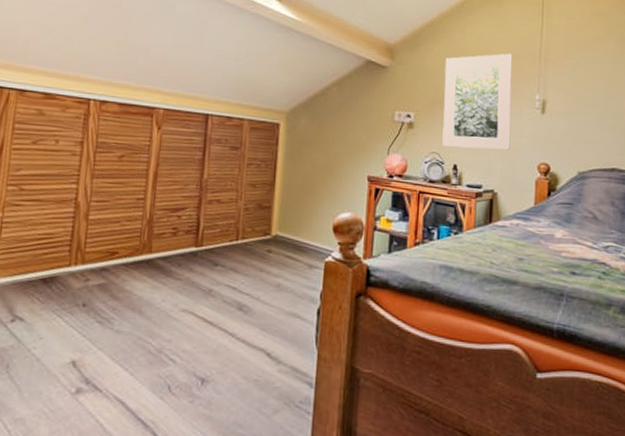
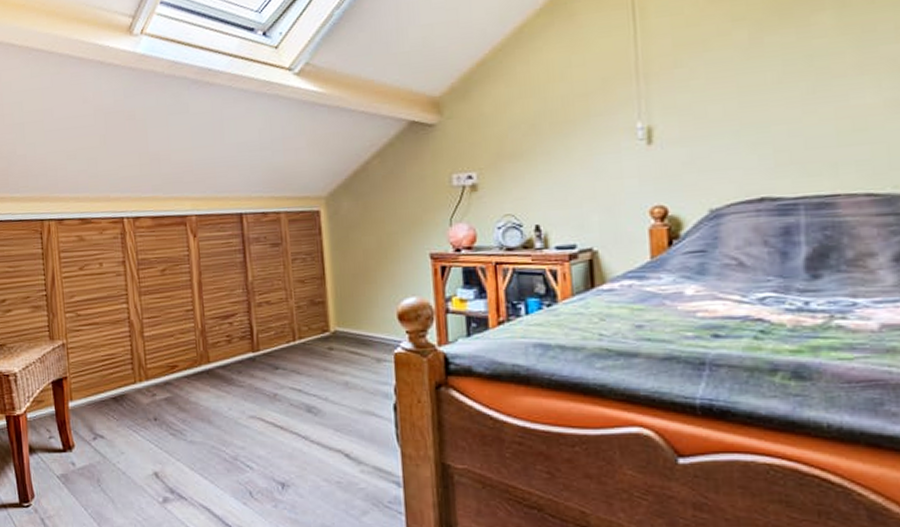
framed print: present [442,53,513,150] -> none [507,77,609,205]

